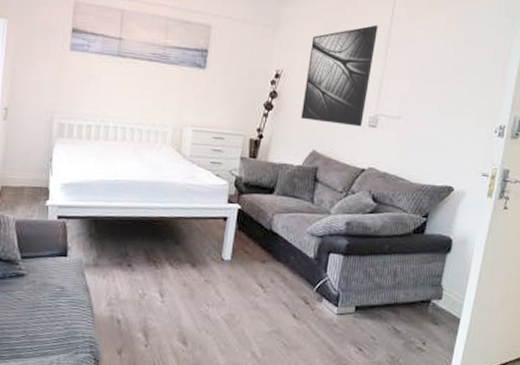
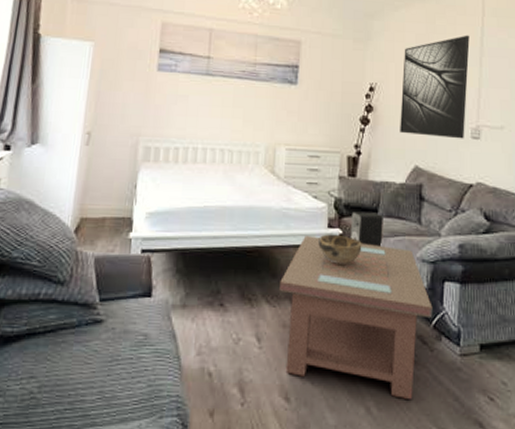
coffee table: none [181,209,317,348] -> present [280,236,433,400]
decorative bowl: none [218,208,258,235] -> present [318,234,362,264]
speaker: none [247,189,279,222] -> present [350,211,383,248]

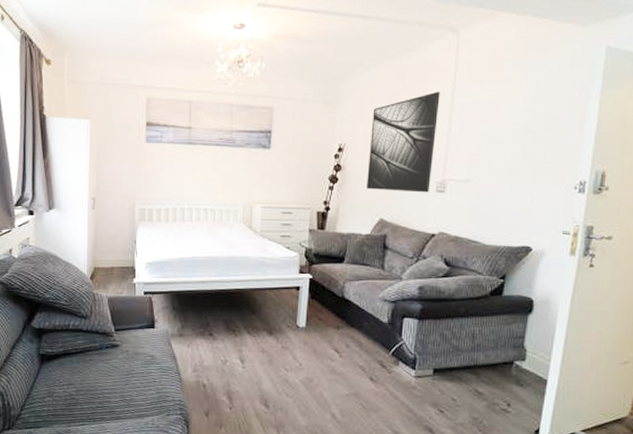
coffee table: present [280,236,433,400] -> none [258,280,392,410]
decorative bowl: present [318,234,362,264] -> none [291,278,330,303]
speaker: present [350,211,383,248] -> none [319,259,349,290]

